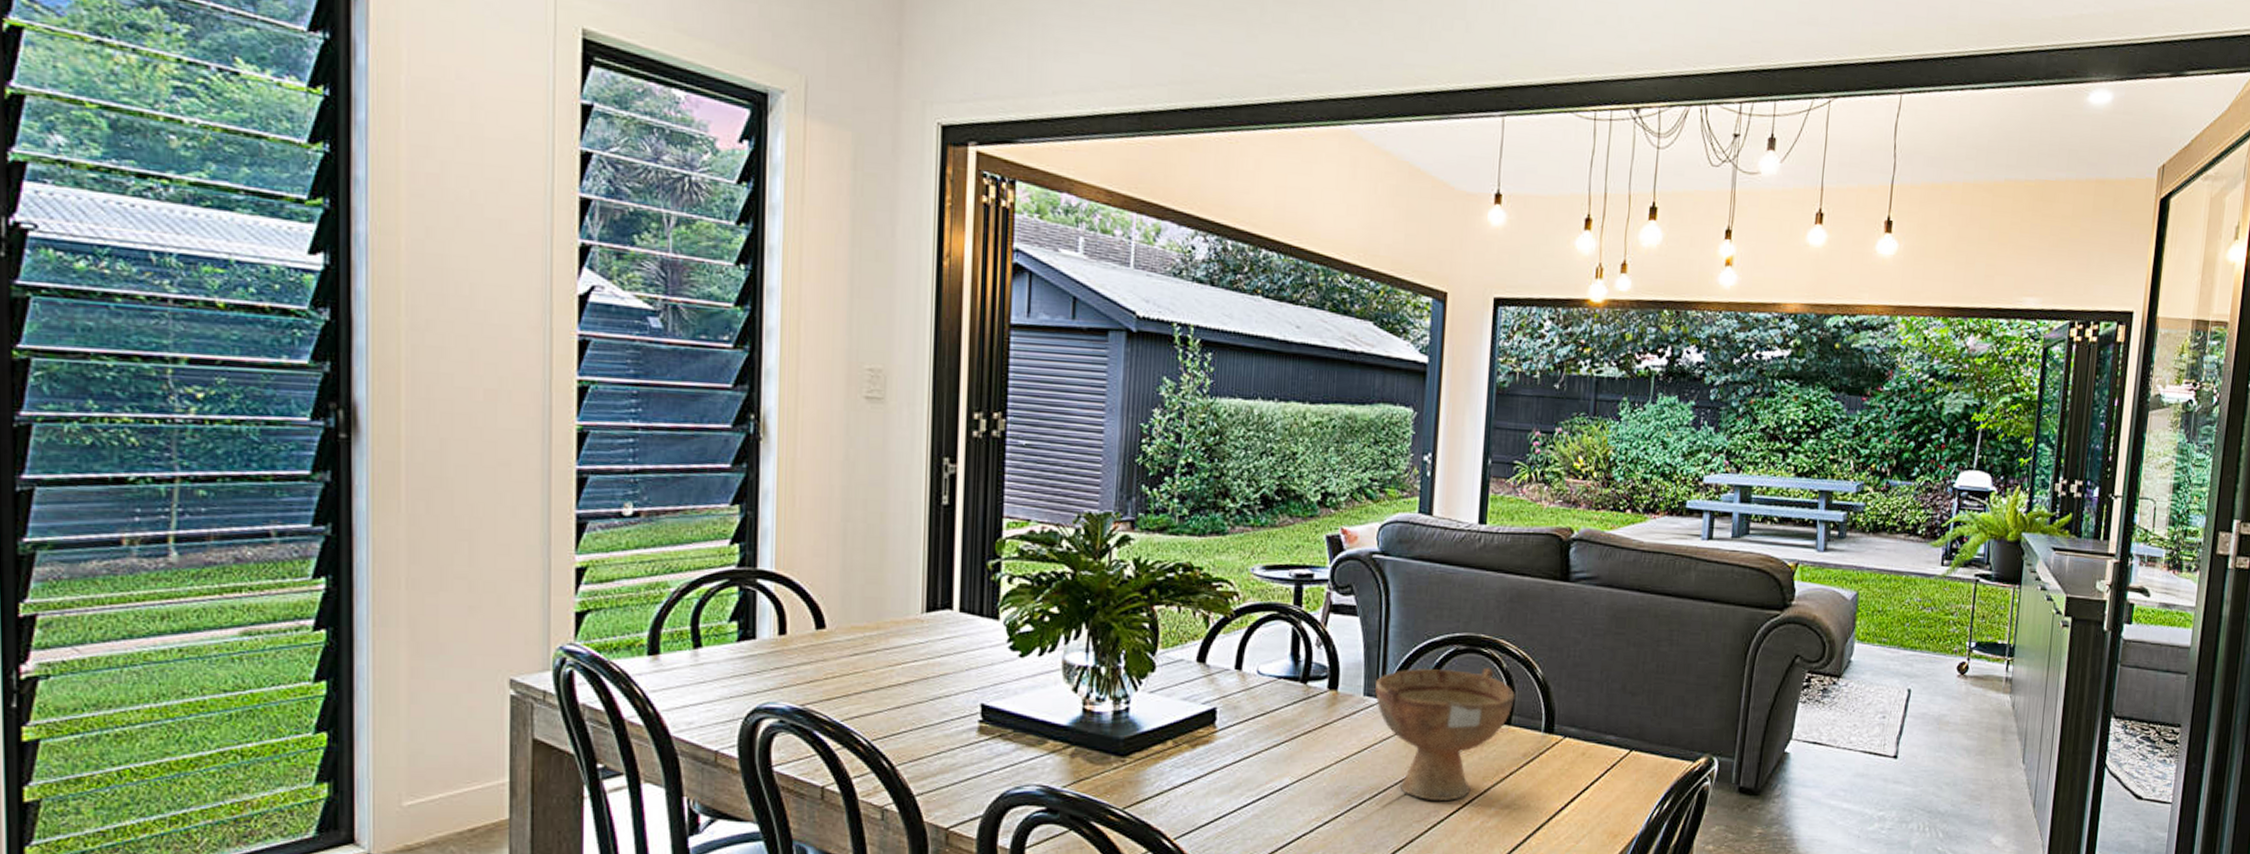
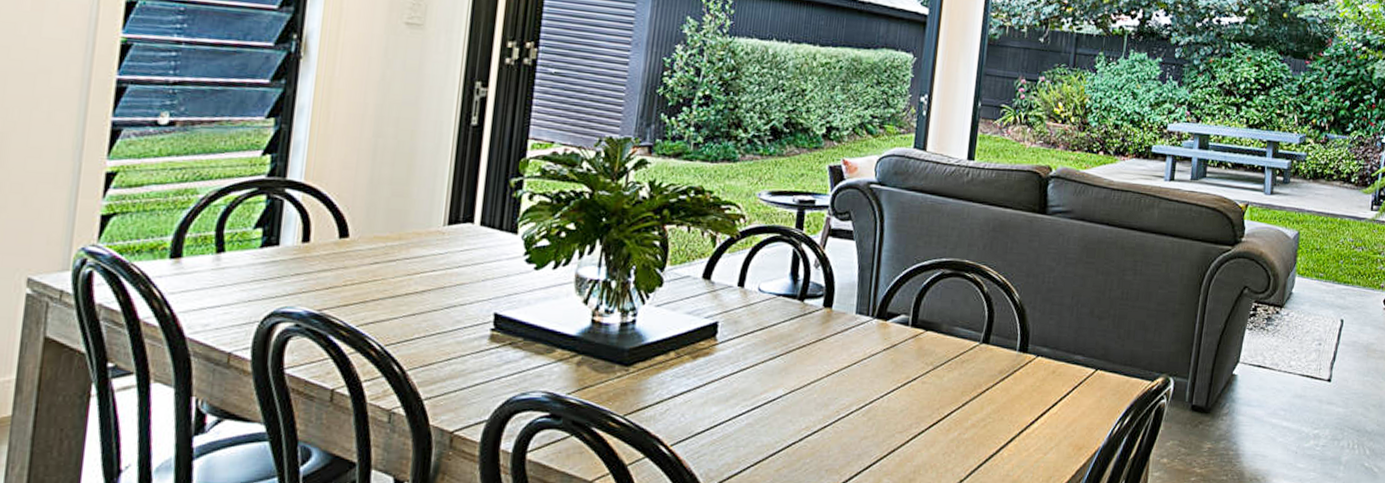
bowl: present [1374,667,1515,802] -> none [866,290,994,414]

